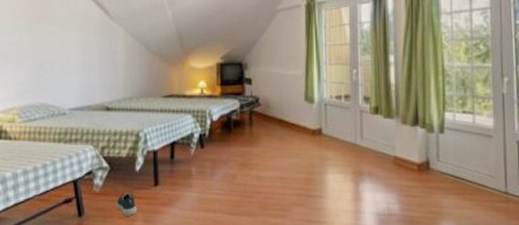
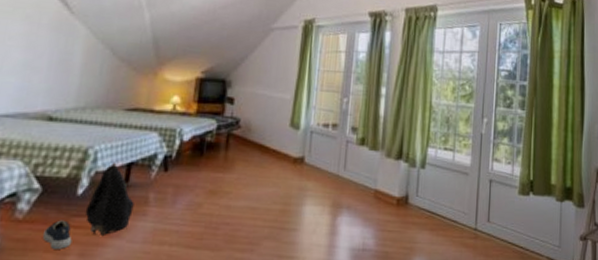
backpack: none [144,142,181,204] -> present [85,162,134,235]

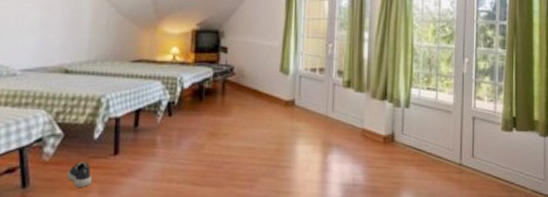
backpack: present [85,162,134,235] -> none [102,109,144,174]

